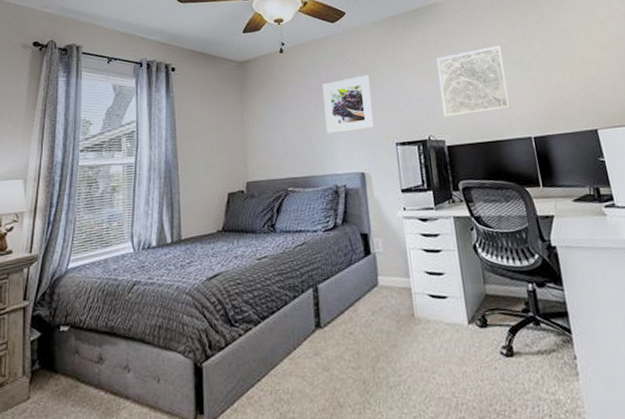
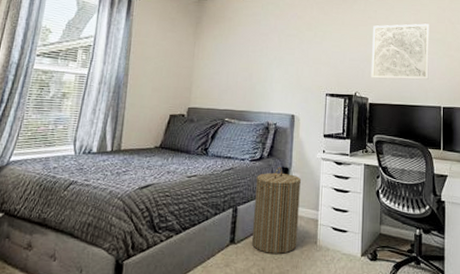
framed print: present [322,74,374,134] -> none [266,29,313,78]
laundry hamper: none [334,233,392,335] -> present [251,166,301,254]

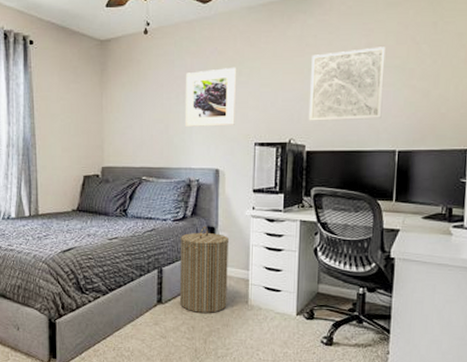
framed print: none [266,29,313,78] -> present [184,67,237,127]

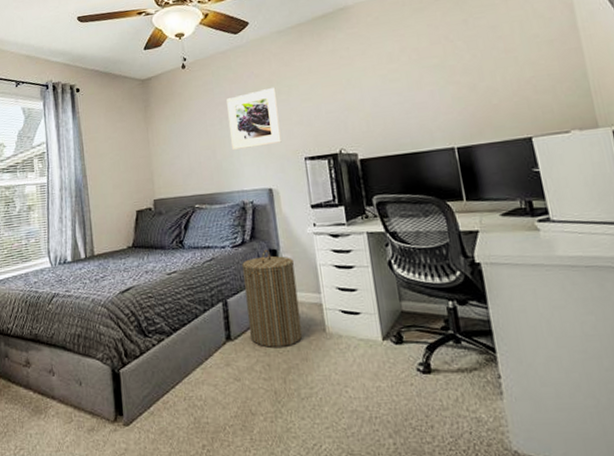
wall art: present [308,47,386,121] -> none [348,48,432,129]

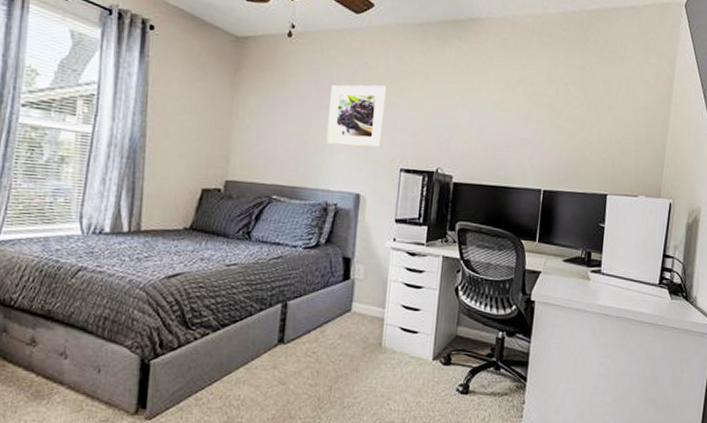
laundry hamper: present [242,249,303,348] -> none [304,256,365,356]

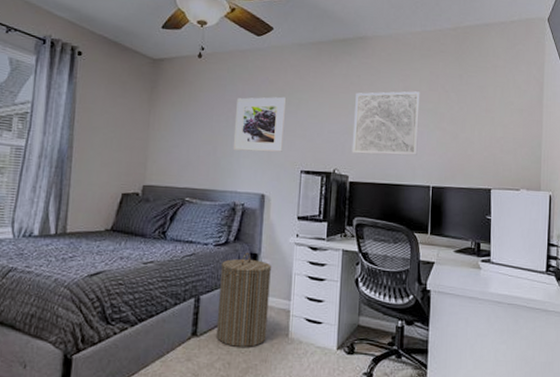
laundry hamper: none [304,256,365,356] -> present [216,252,271,347]
wall art: none [457,82,537,157] -> present [351,91,420,156]

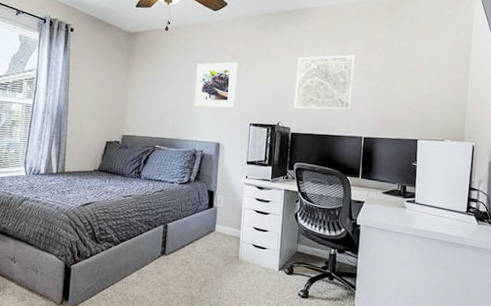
laundry hamper: present [216,252,271,347] -> none [180,189,225,265]

